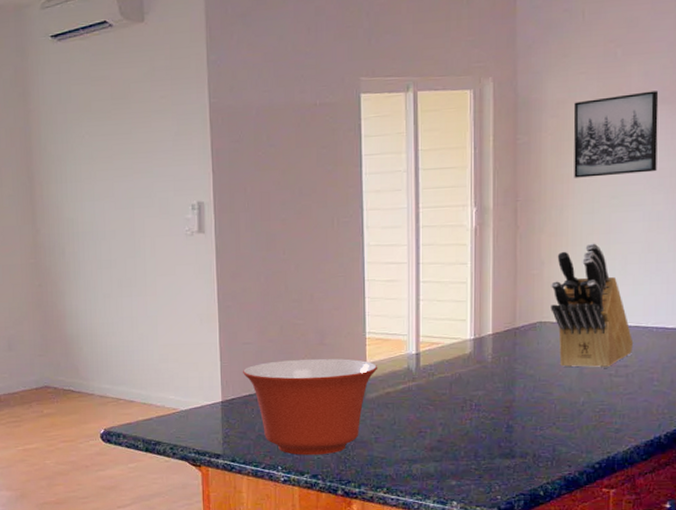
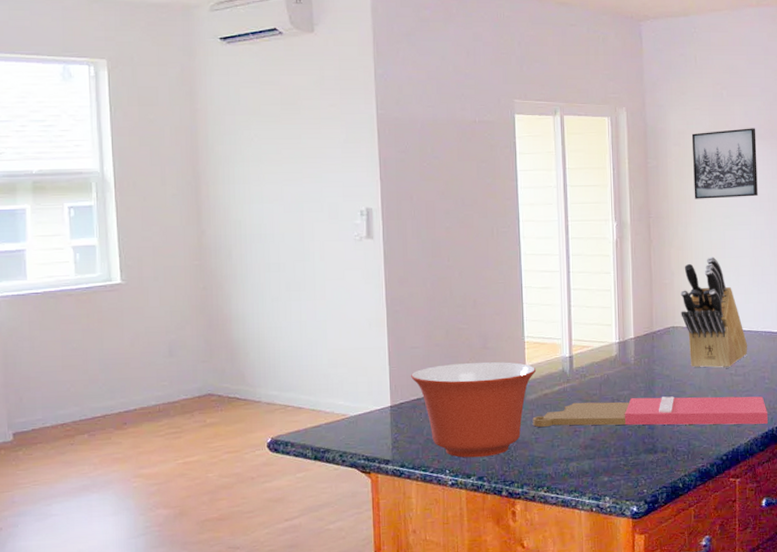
cutting board: none [372,398,654,431] -> present [532,396,768,427]

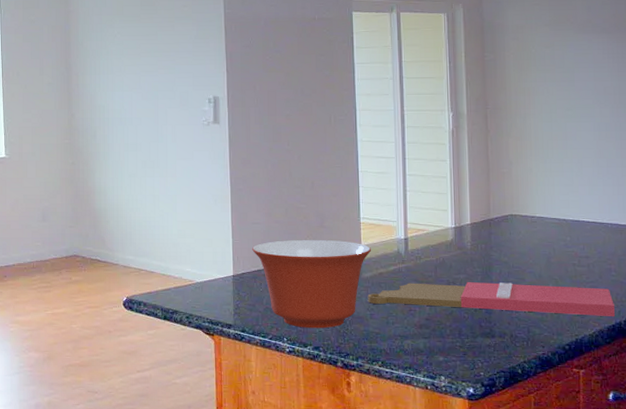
knife block: present [680,257,748,368] -> none [519,148,593,258]
wall art: present [691,128,758,199] -> none [530,22,603,91]

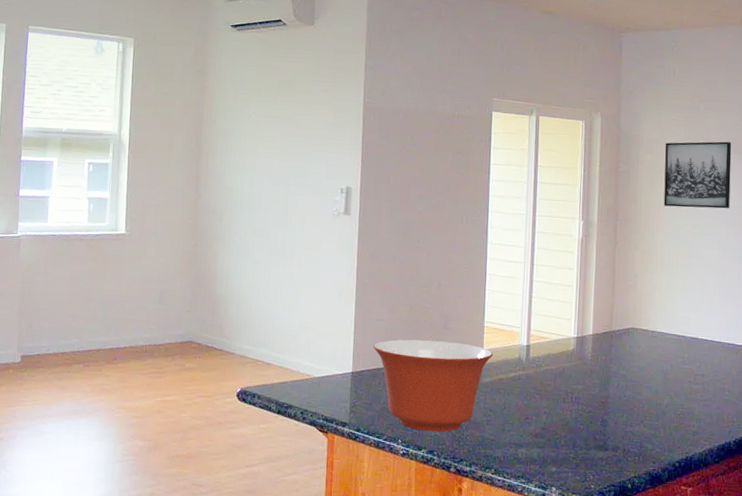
cutting board: present [367,282,615,316] -> none [485,390,725,436]
wall art: none [530,22,603,91] -> present [663,141,732,209]

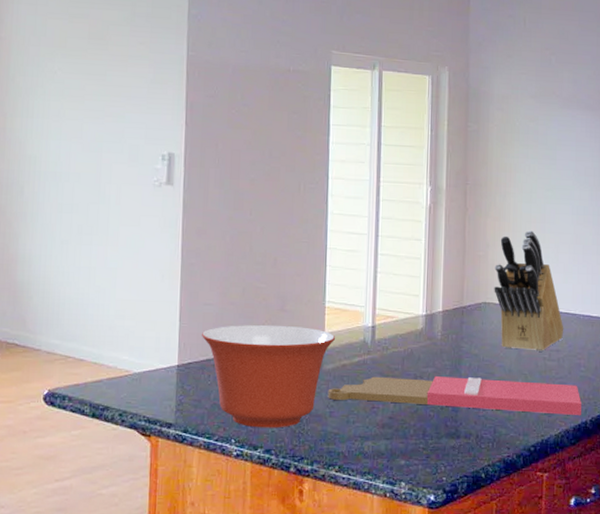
cutting board: none [485,390,725,436] -> present [327,376,581,415]
knife block: none [642,263,709,375] -> present [494,230,564,352]
wall art: present [663,141,732,209] -> none [515,97,585,170]

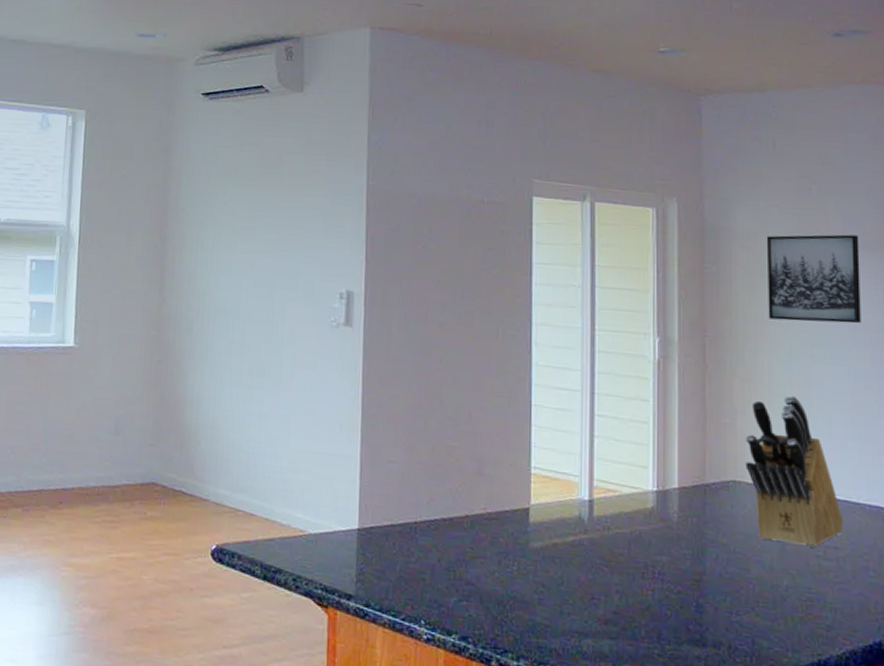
mixing bowl: present [202,324,336,428] -> none [386,487,545,613]
cutting board: present [327,376,581,415] -> none [535,560,873,633]
wall art: none [515,97,585,170] -> present [766,234,861,324]

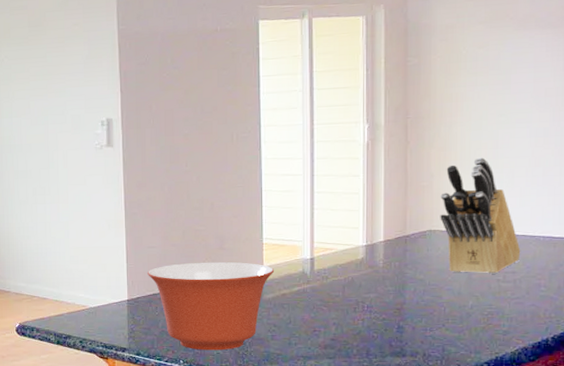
mixing bowl: none [386,487,545,613] -> present [148,261,275,351]
wall art: present [766,234,861,324] -> none [462,16,545,97]

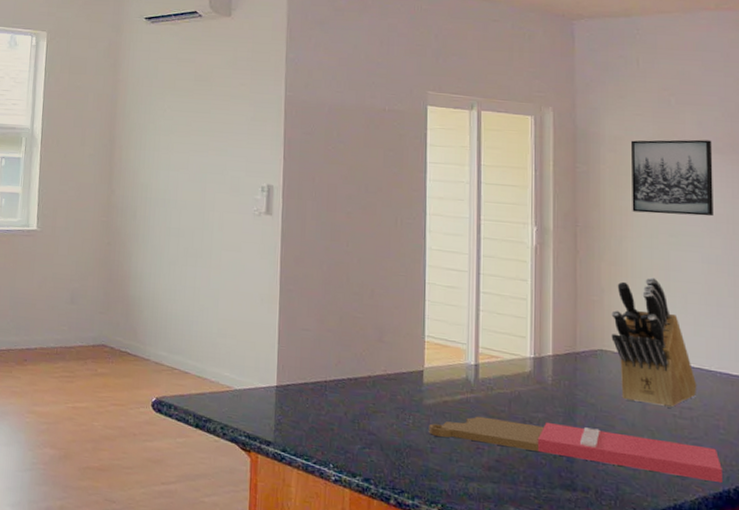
mixing bowl: present [148,261,275,351] -> none [300,352,436,458]
cutting board: none [269,301,542,333] -> present [428,416,722,482]
wall art: none [462,16,545,97] -> present [630,139,714,217]

